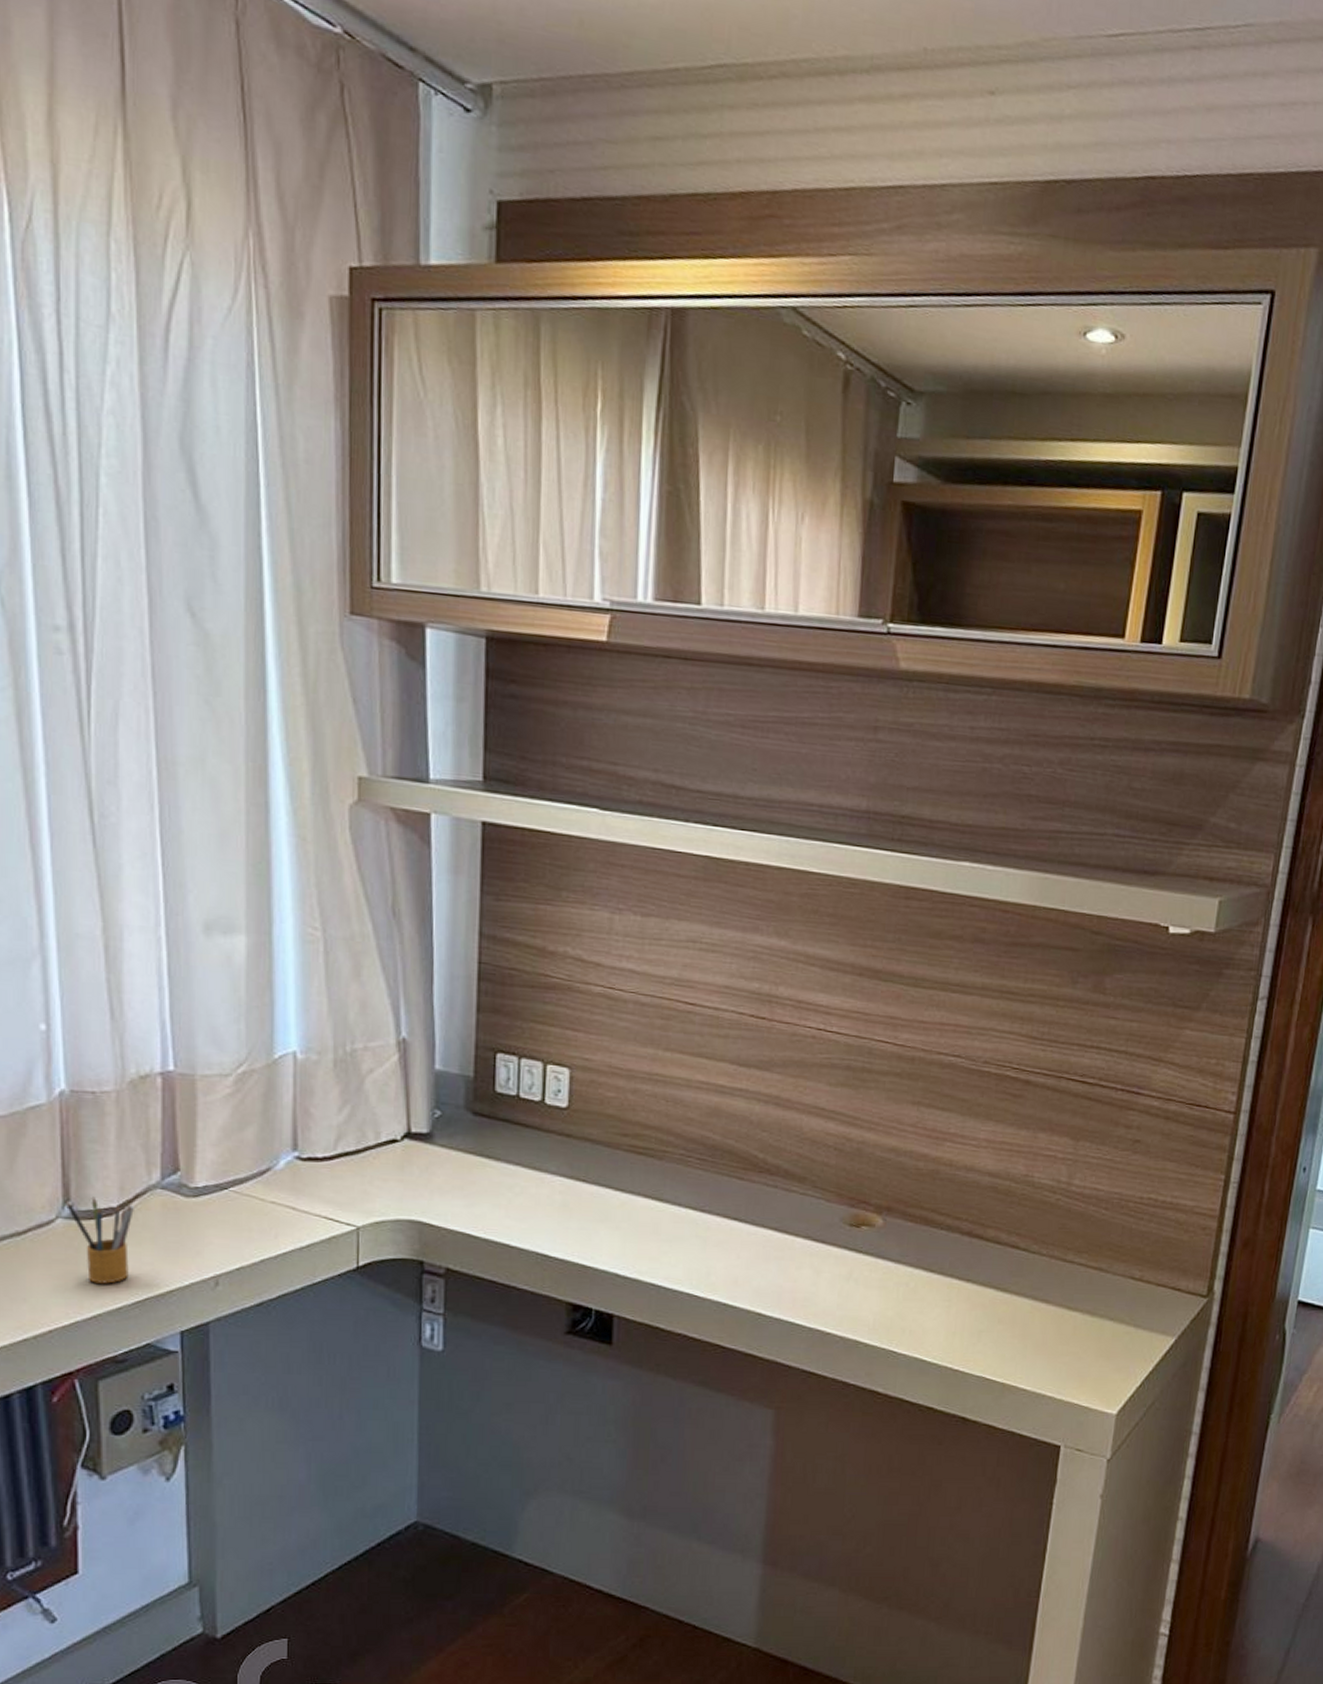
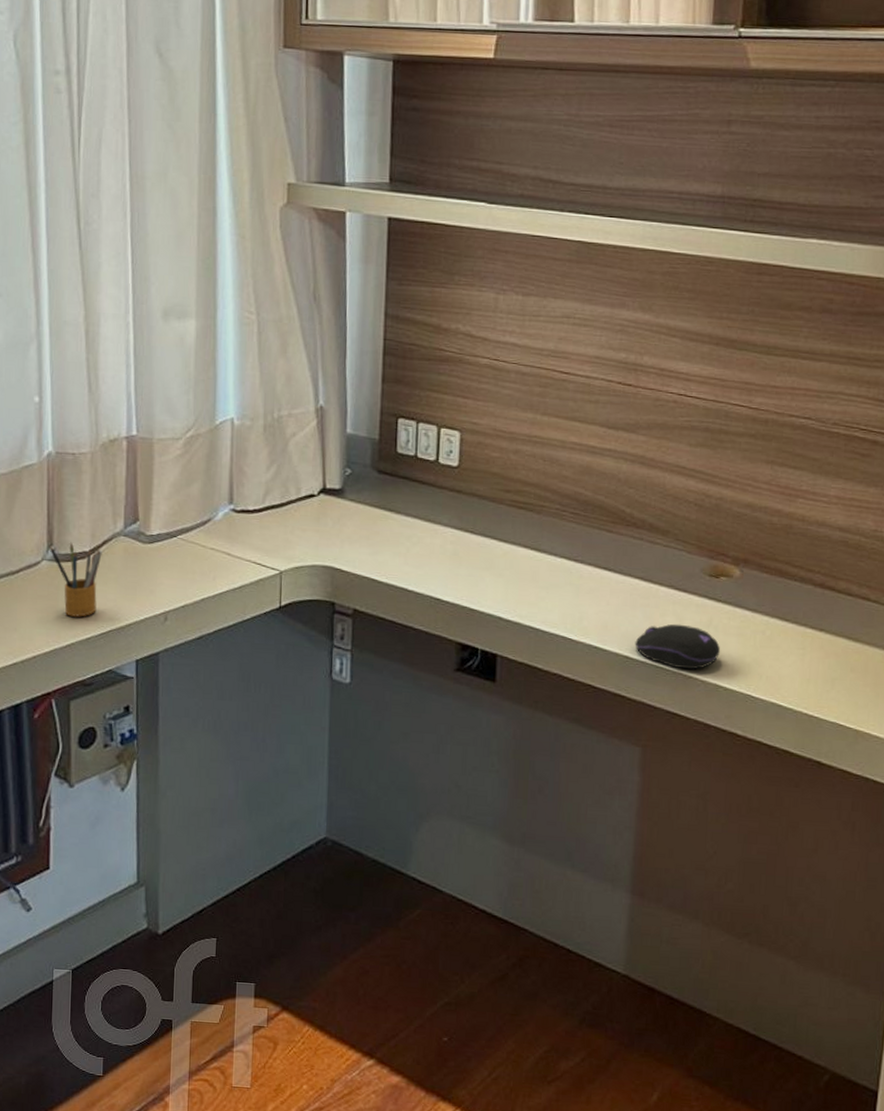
computer mouse: none [768,1277,861,1326] -> present [635,623,721,670]

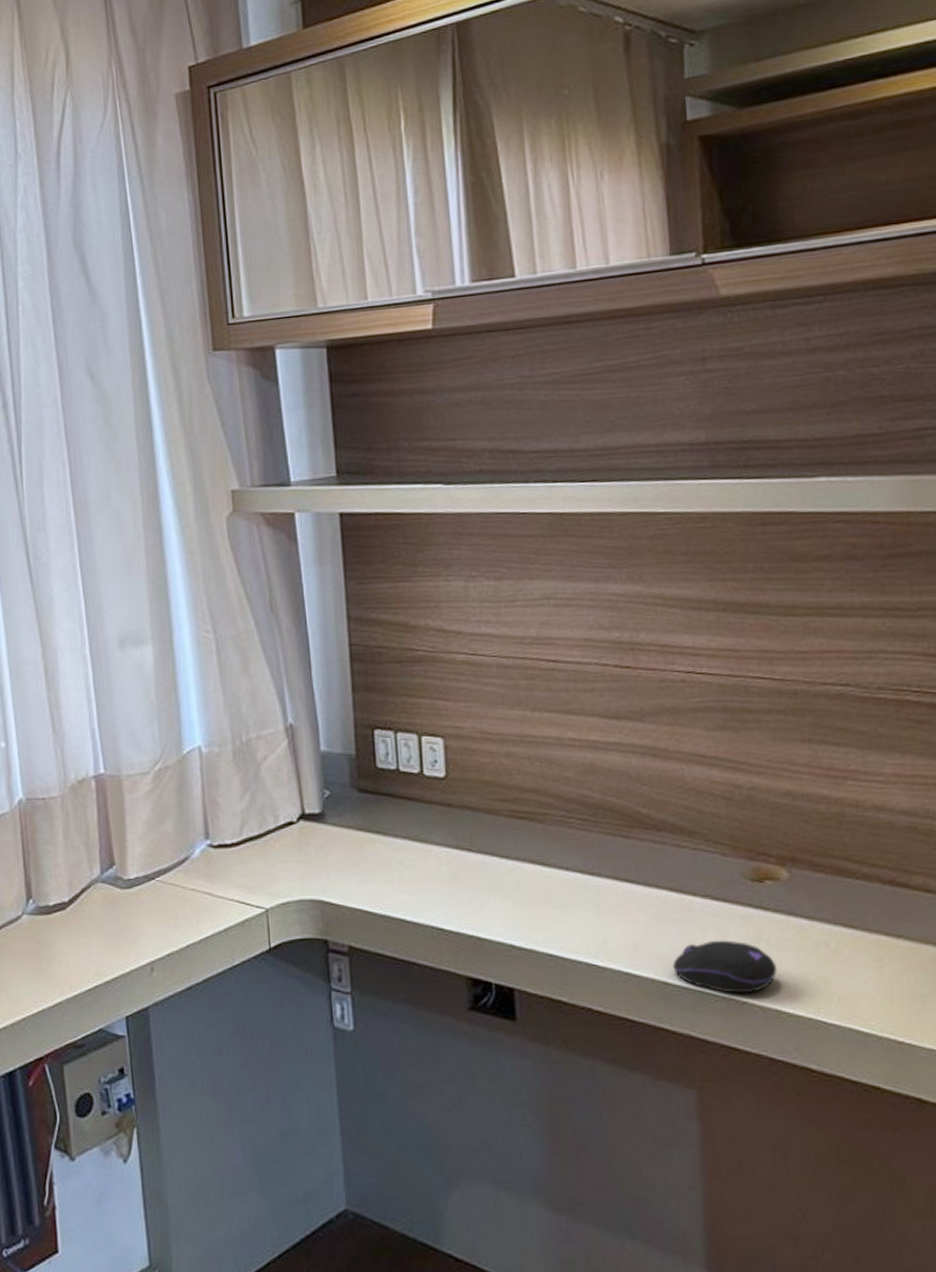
pencil box: present [49,542,102,617] -> none [28,893,82,973]

